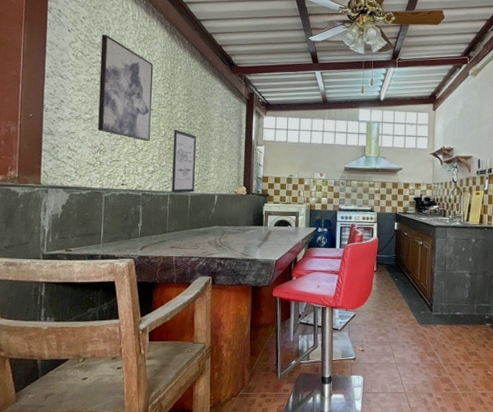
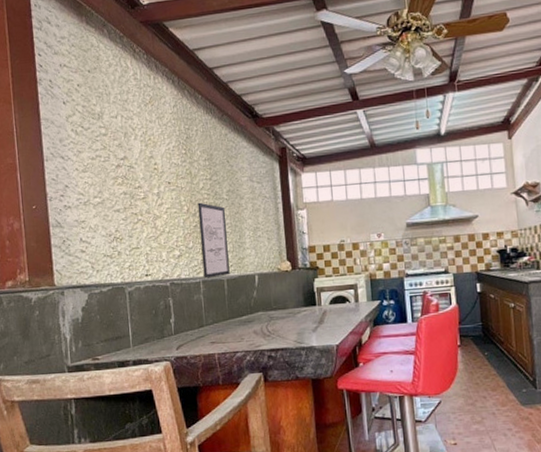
wall art: present [98,34,154,141] -> none [101,101,171,221]

